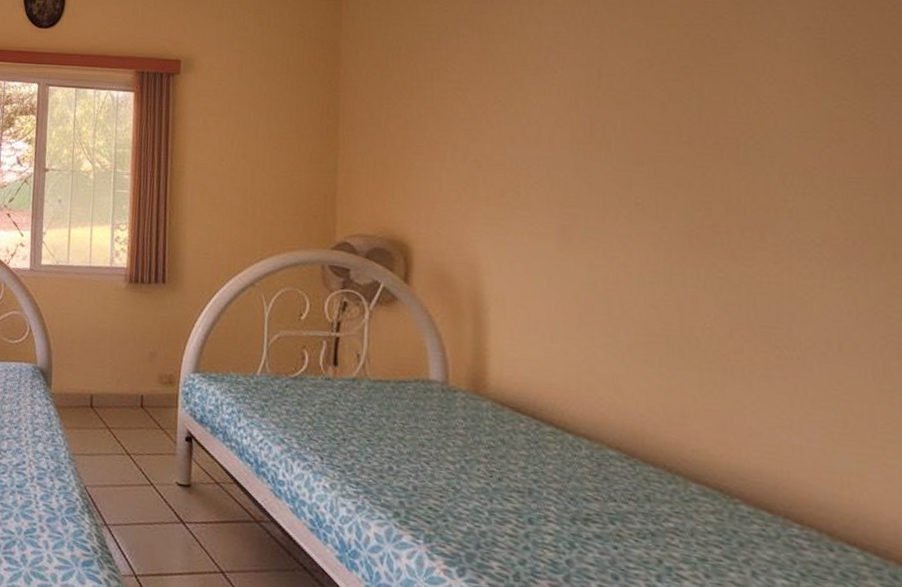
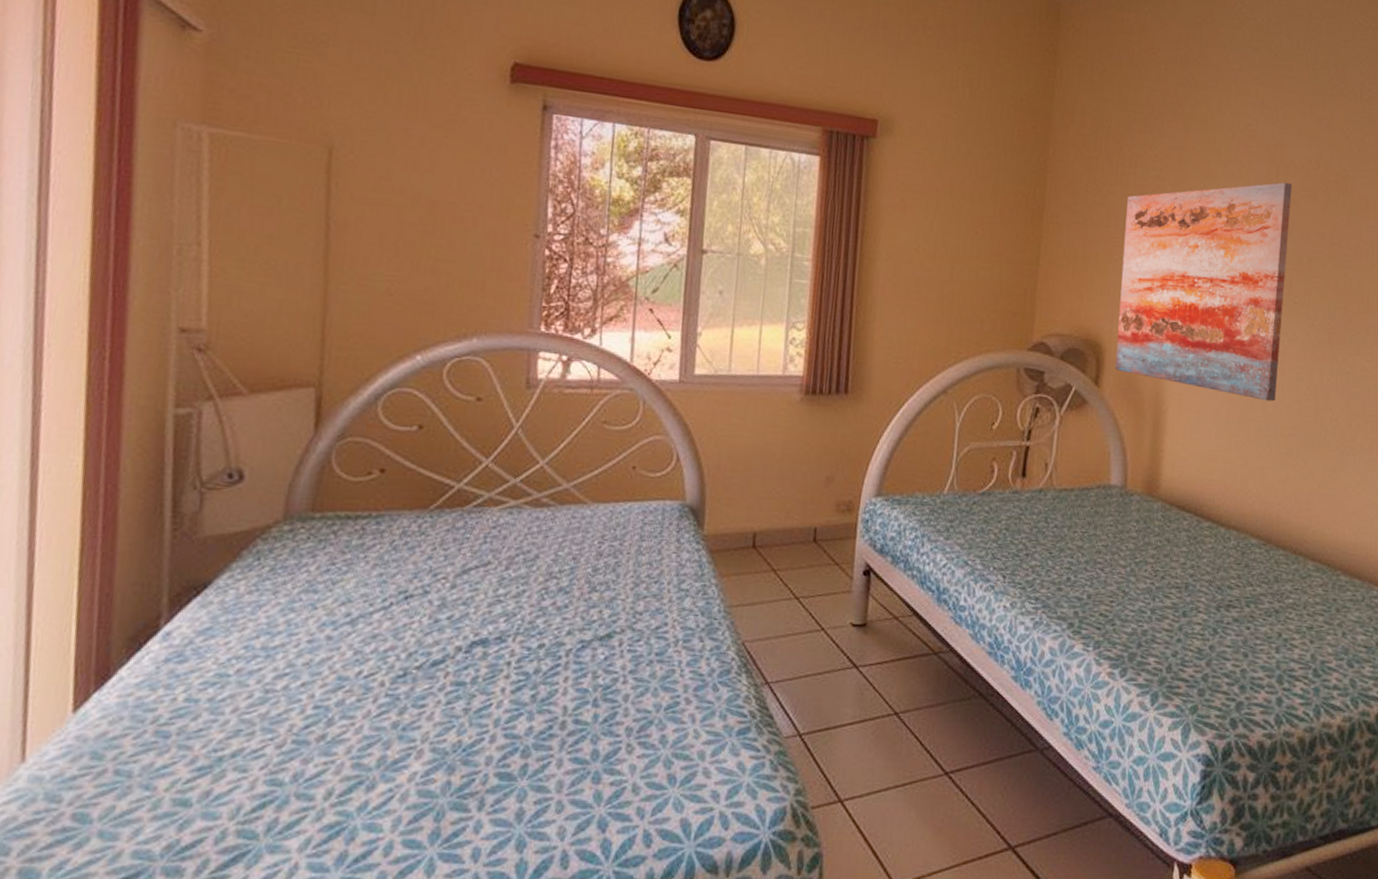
wall art: none [424,84,624,306] -> present [1115,182,1293,402]

